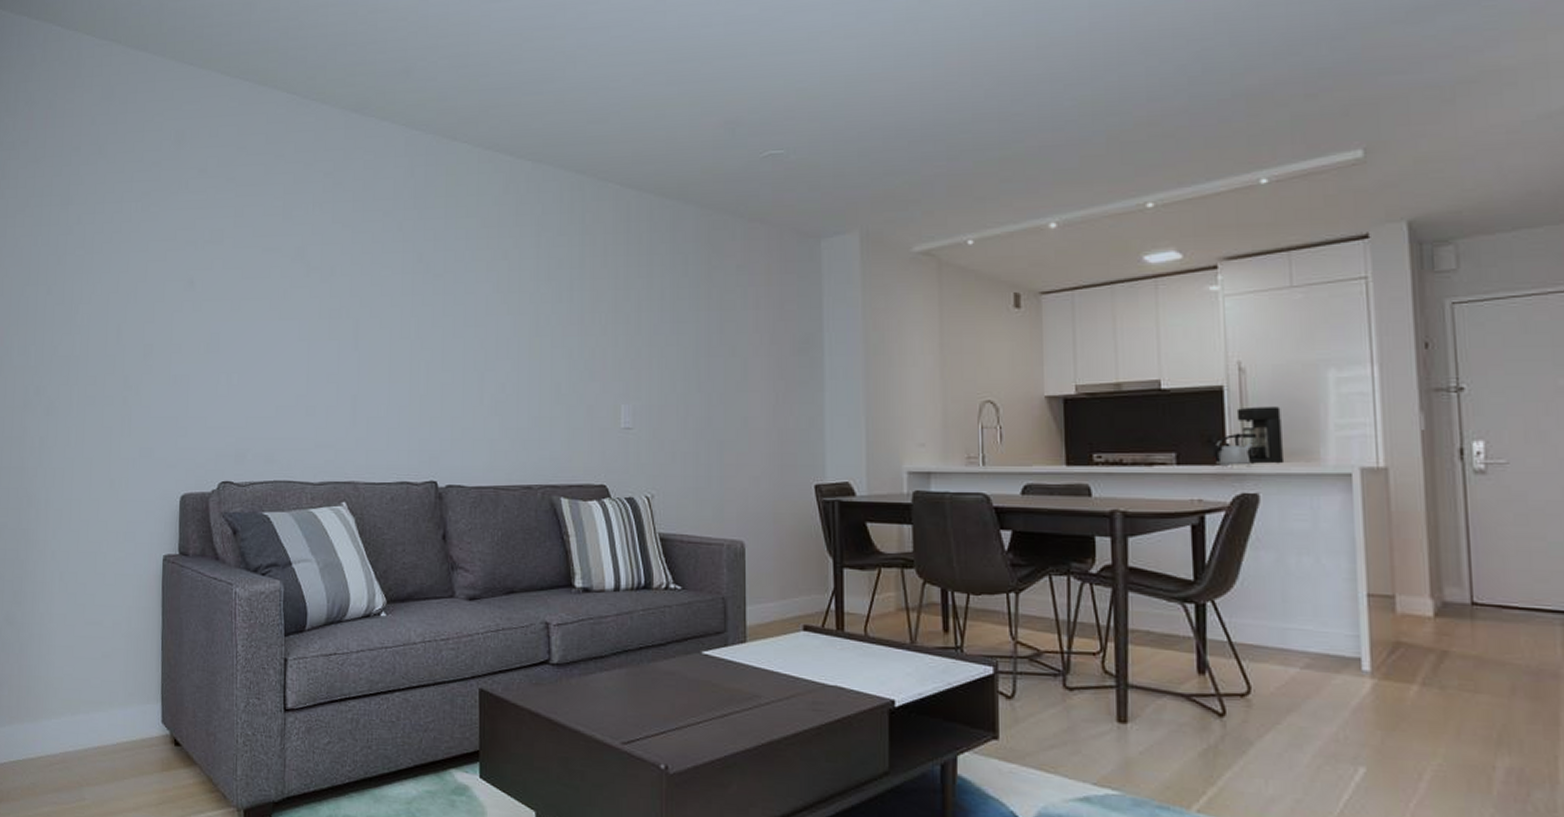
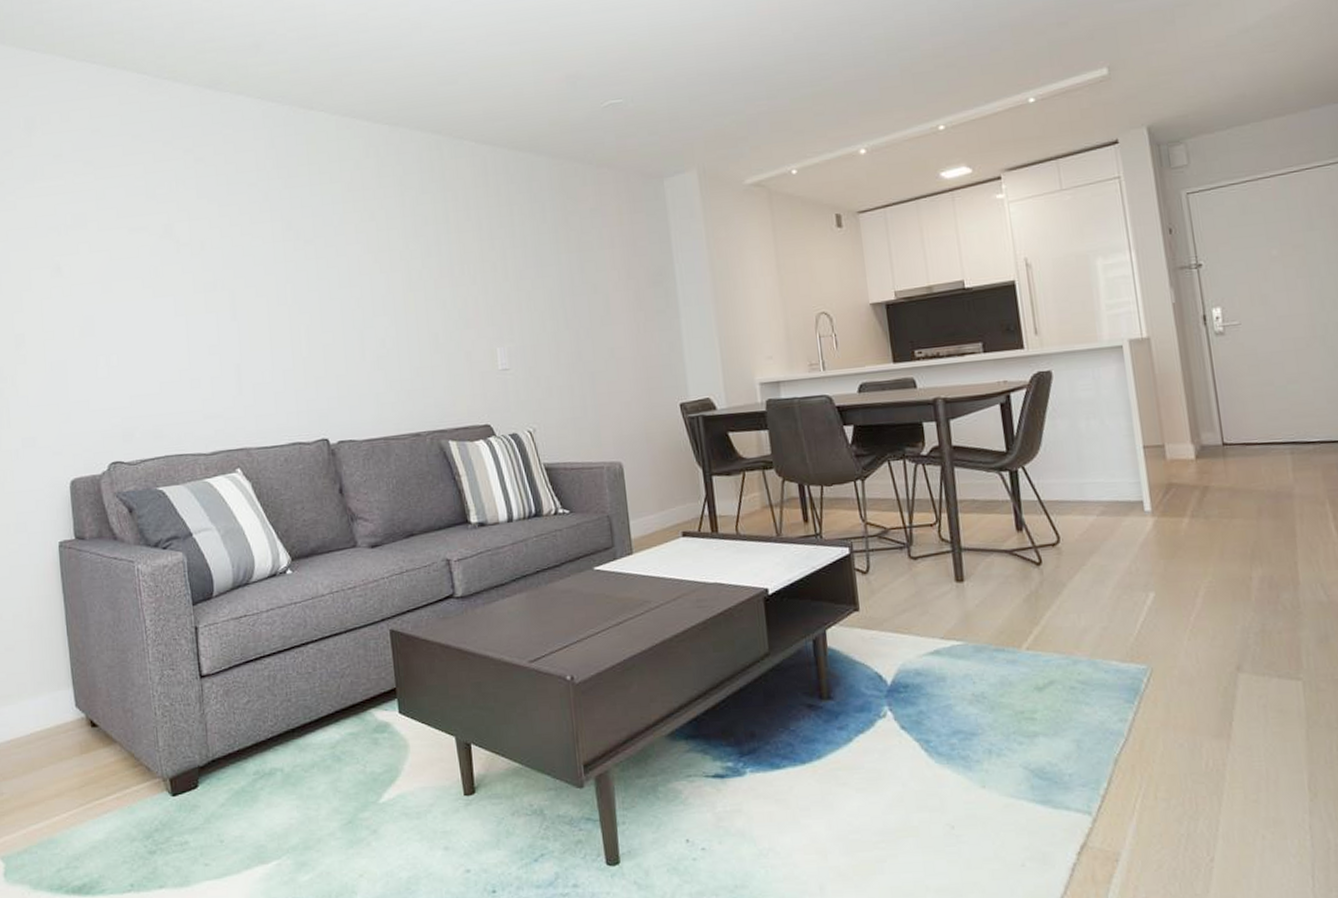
kettle: present [1212,434,1253,467] -> none [1011,321,1043,351]
coffee maker: present [1234,406,1285,464] -> none [1027,294,1070,346]

